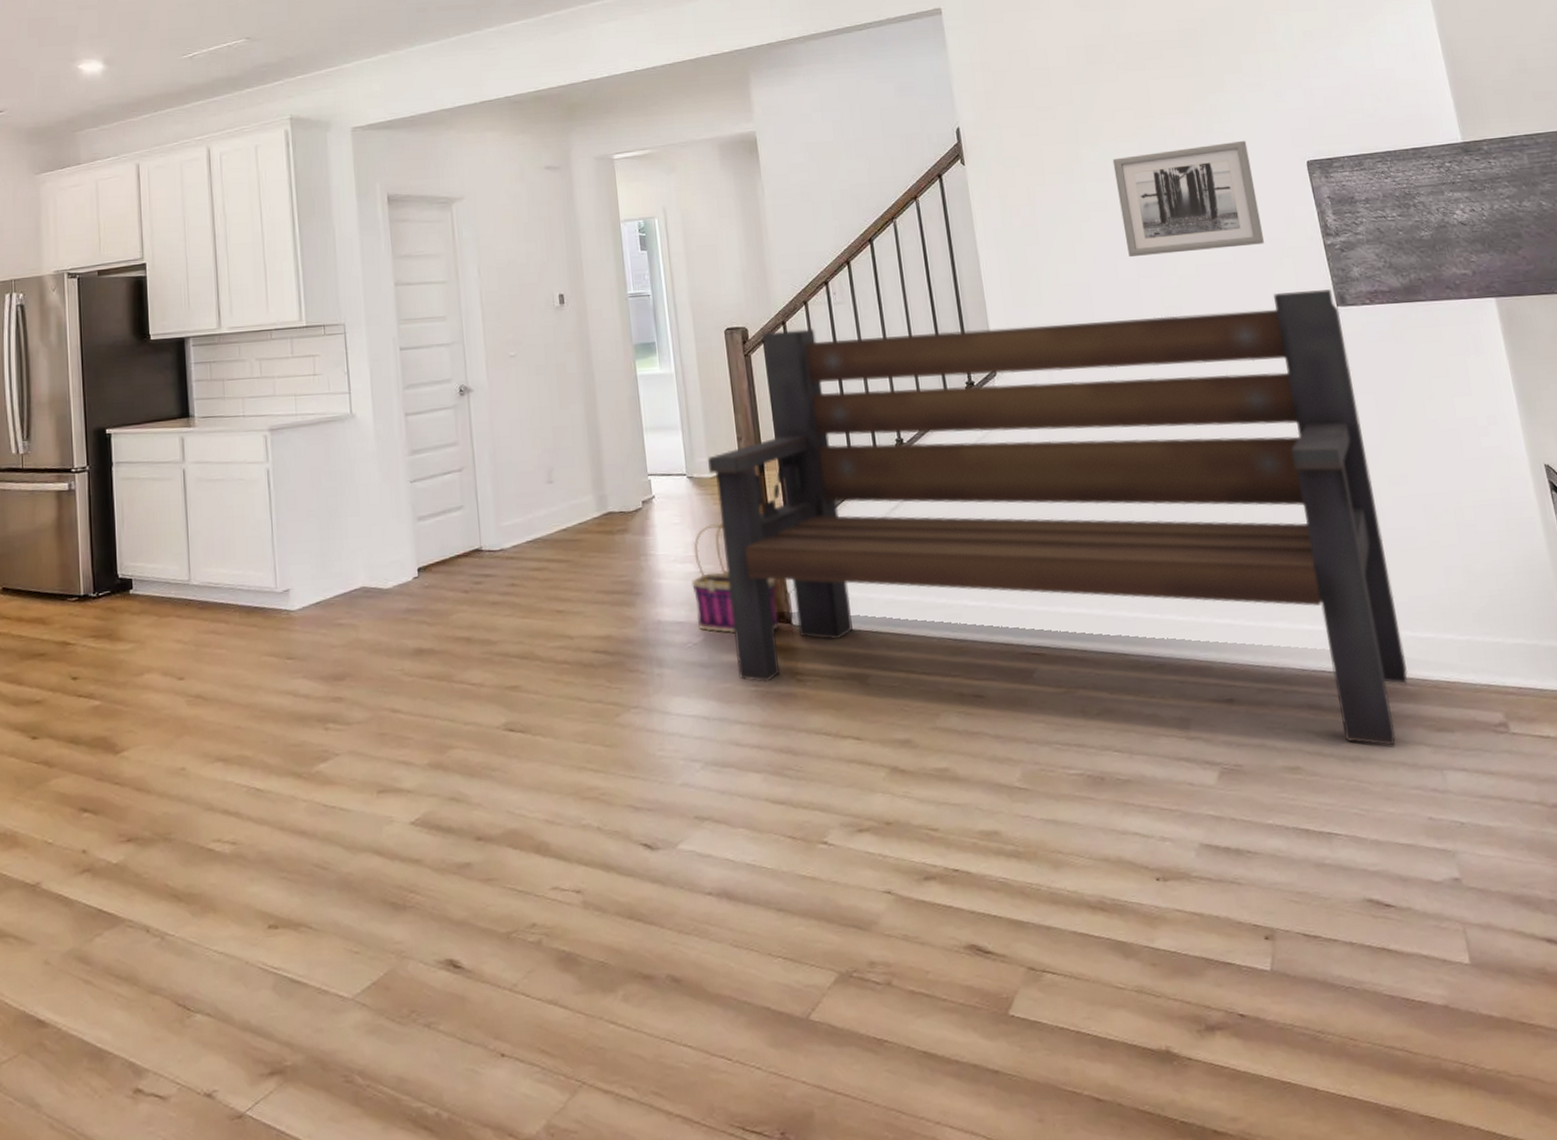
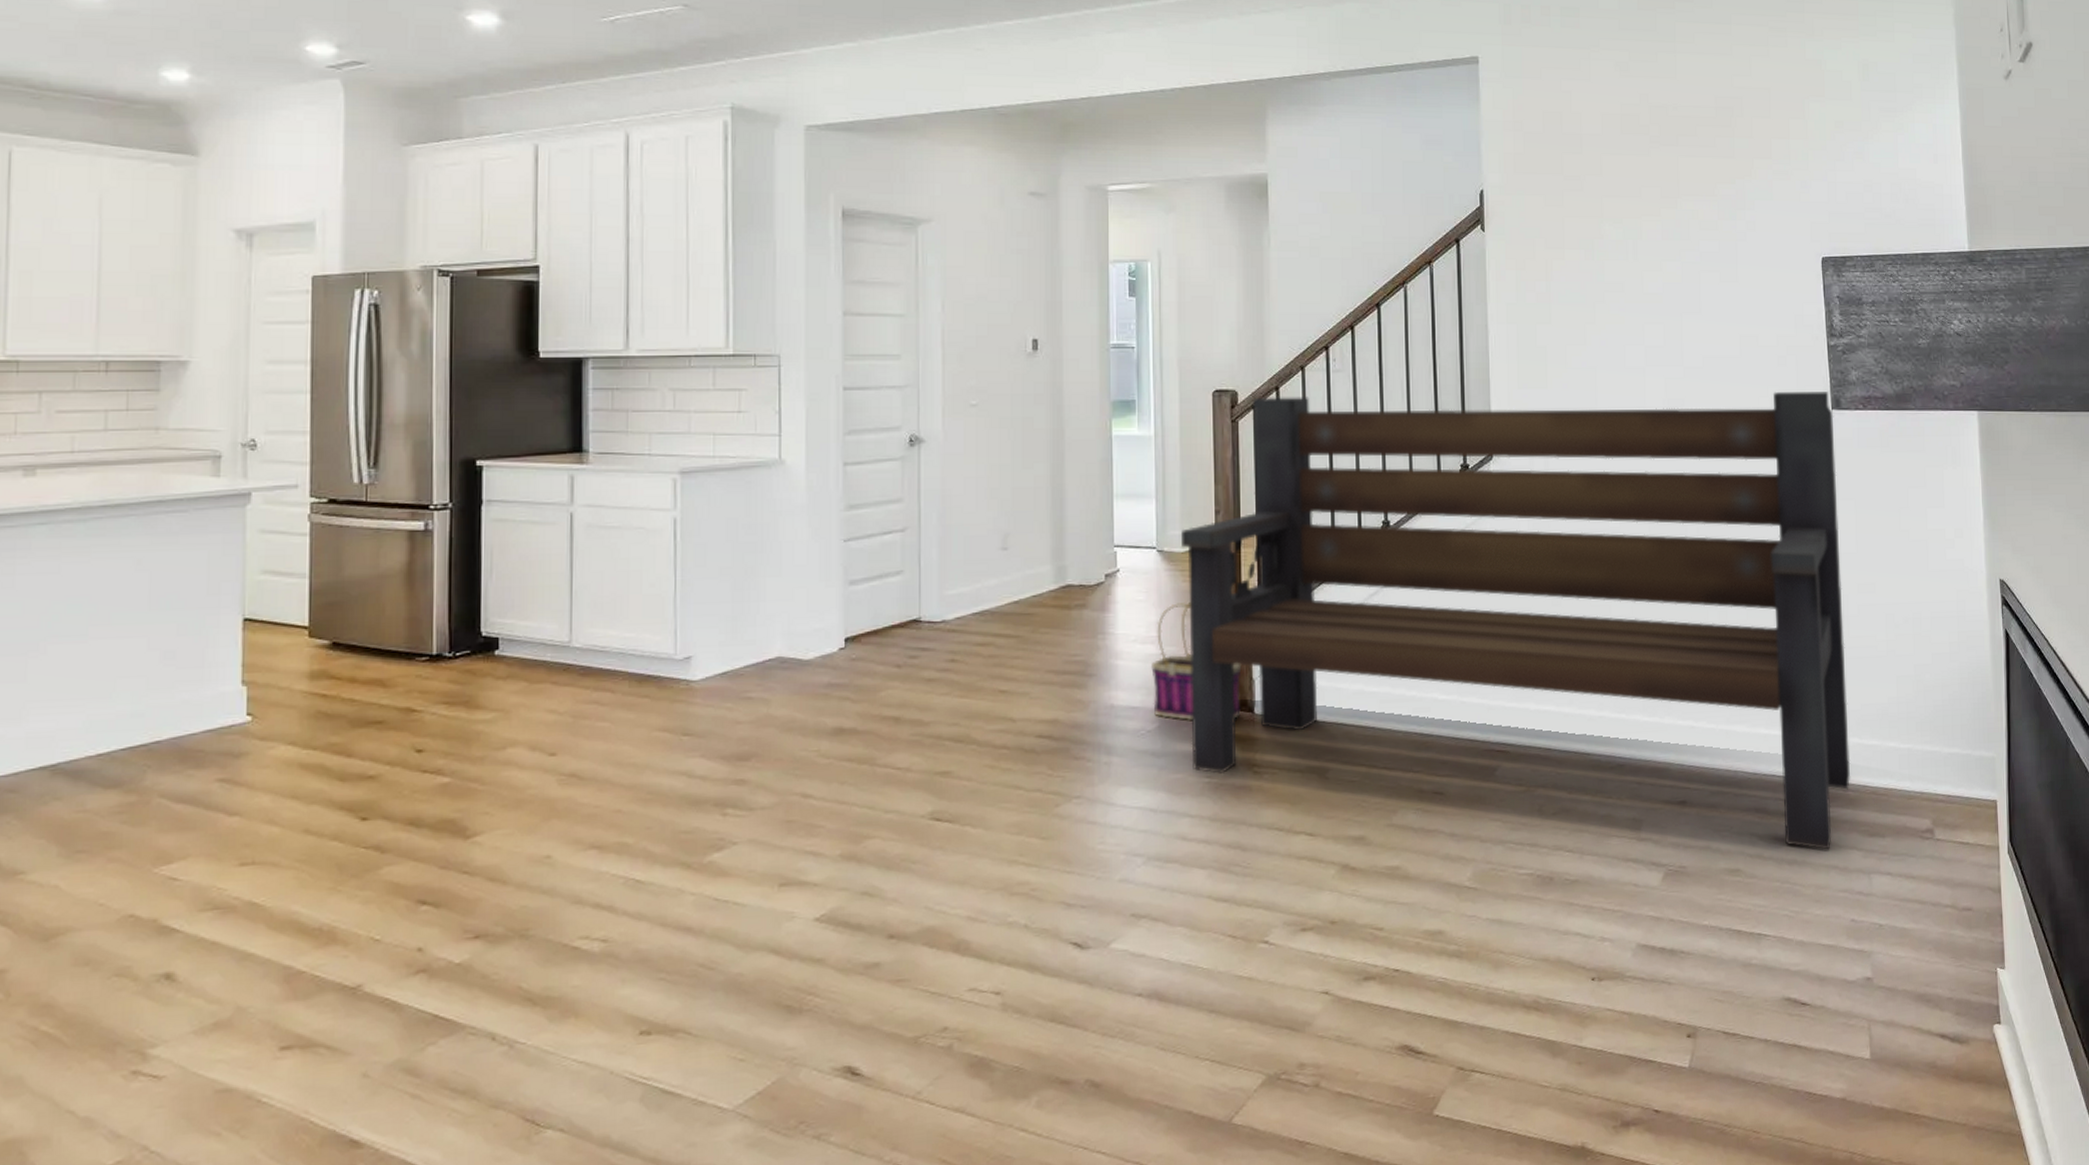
wall art: present [1112,140,1264,257] -> none [1634,230,1771,343]

